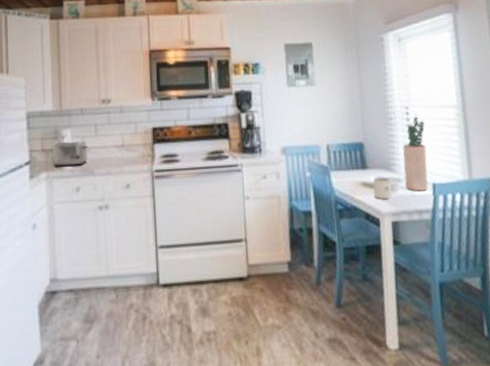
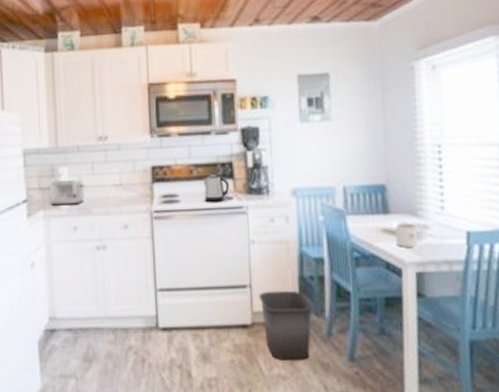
kettle: none [200,135,226,162] -> present [203,175,230,203]
waste bin: none [254,243,304,311] -> present [259,291,314,360]
vase: present [402,113,428,192] -> none [432,152,462,240]

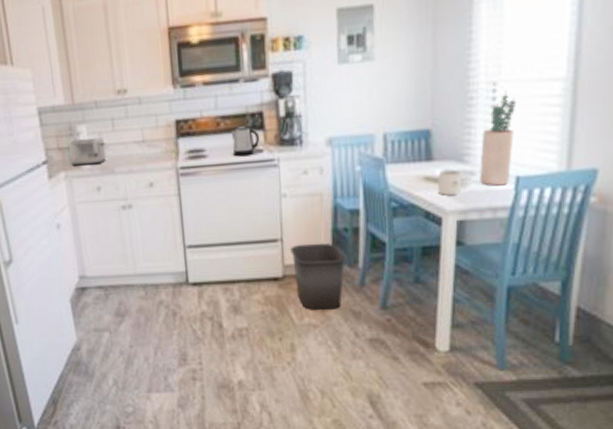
vase: none [432,152,462,240] -> present [480,90,517,186]

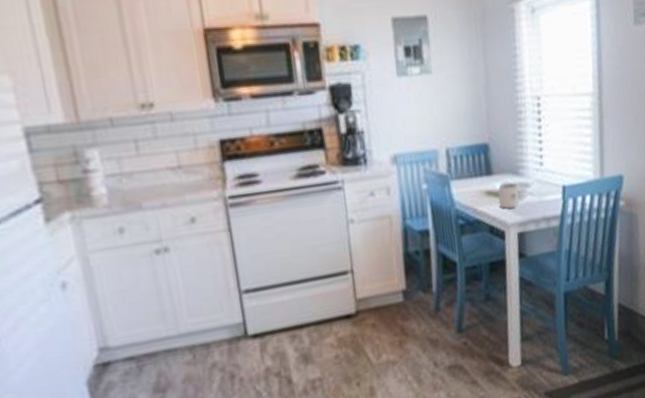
toaster: present [68,138,107,166] -> none [73,165,130,204]
kettle: present [231,126,260,157] -> none [287,145,321,181]
waste bin: present [290,243,347,310] -> none [362,269,420,346]
vase: present [480,90,517,186] -> none [532,104,558,197]

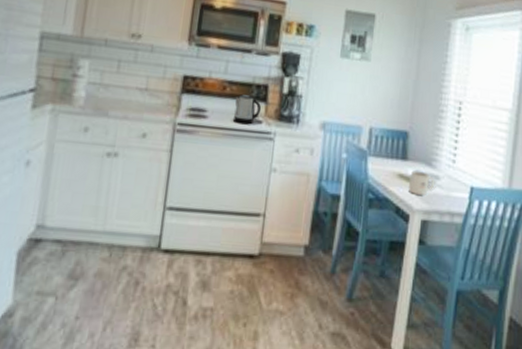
kettle: none [287,145,321,181] -> present [234,94,262,125]

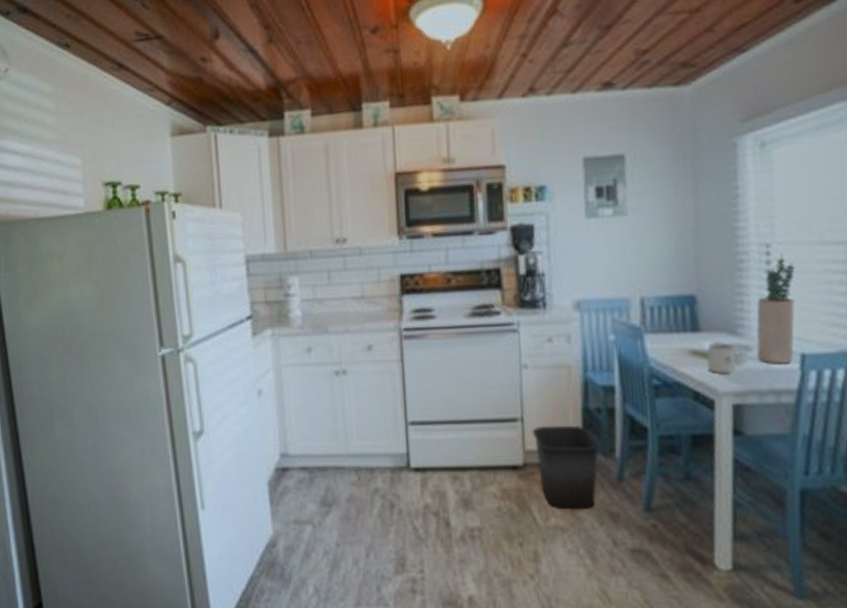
kettle: present [234,94,262,125] -> none [463,284,497,319]
waste bin: none [270,223,323,297] -> present [533,426,601,509]
vase: none [443,110,476,193] -> present [756,253,796,364]

